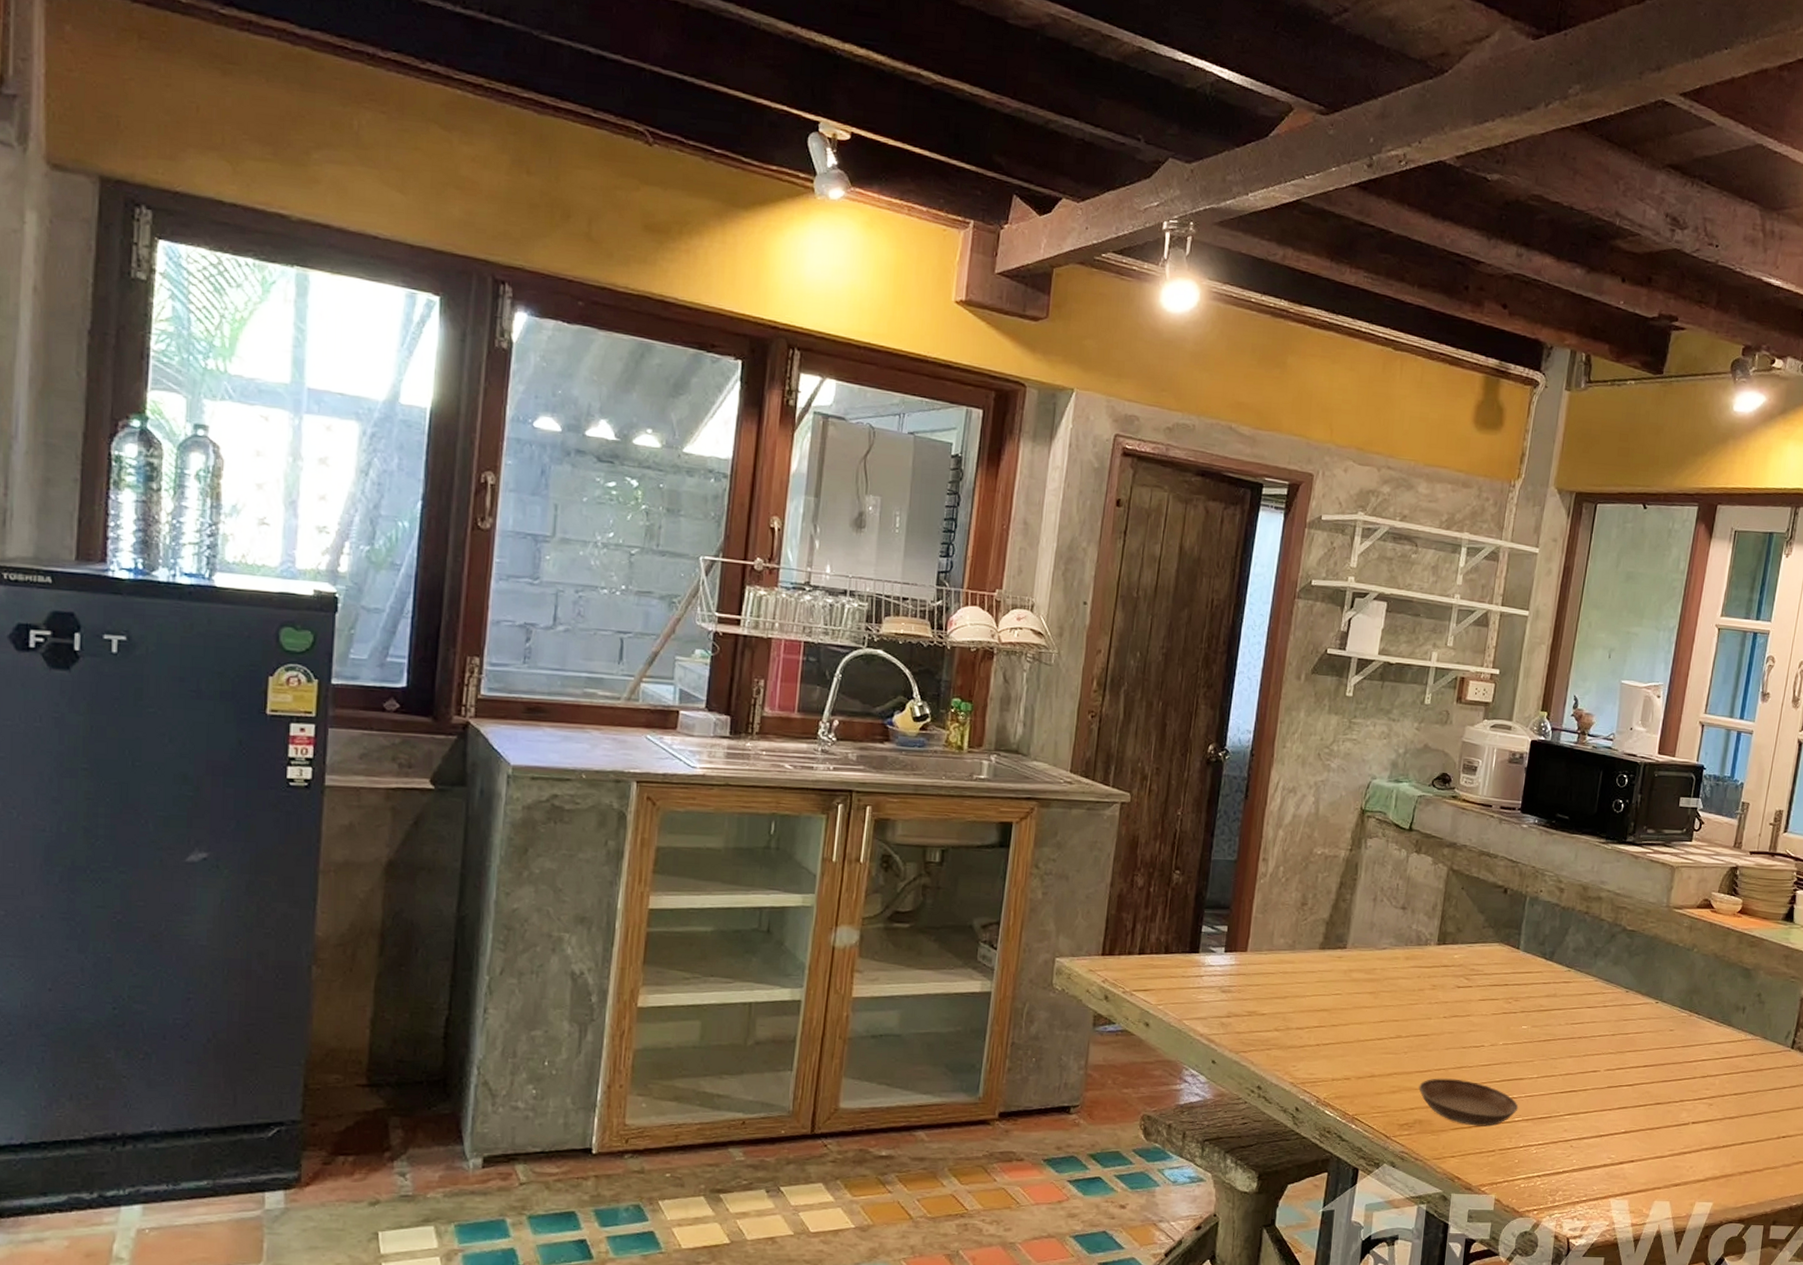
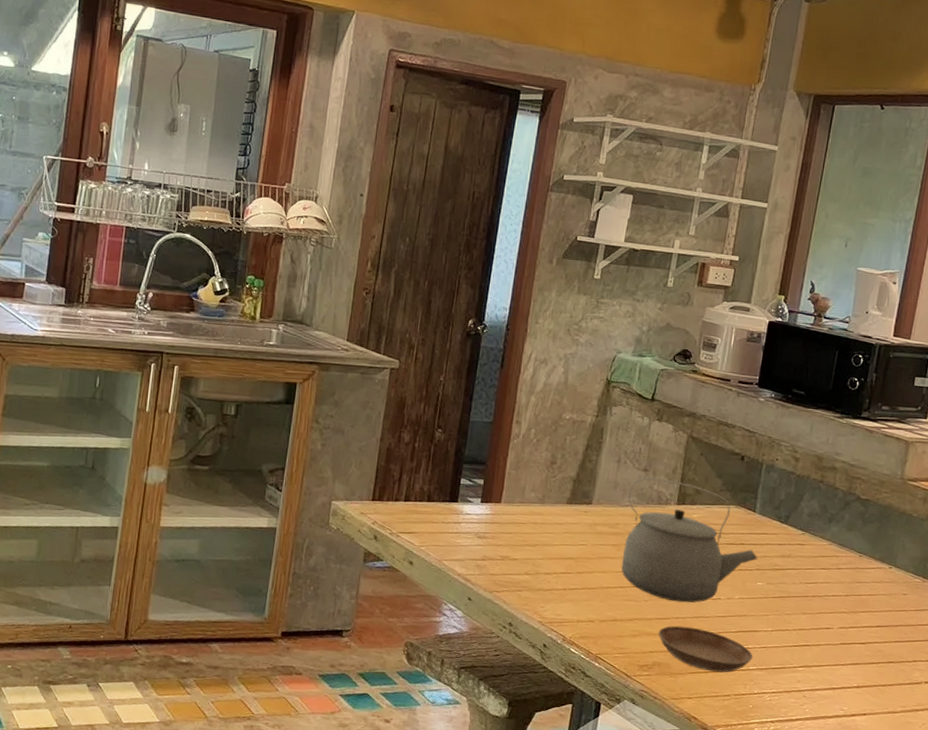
tea kettle: none [1378,916,1523,1053] -> present [621,477,758,603]

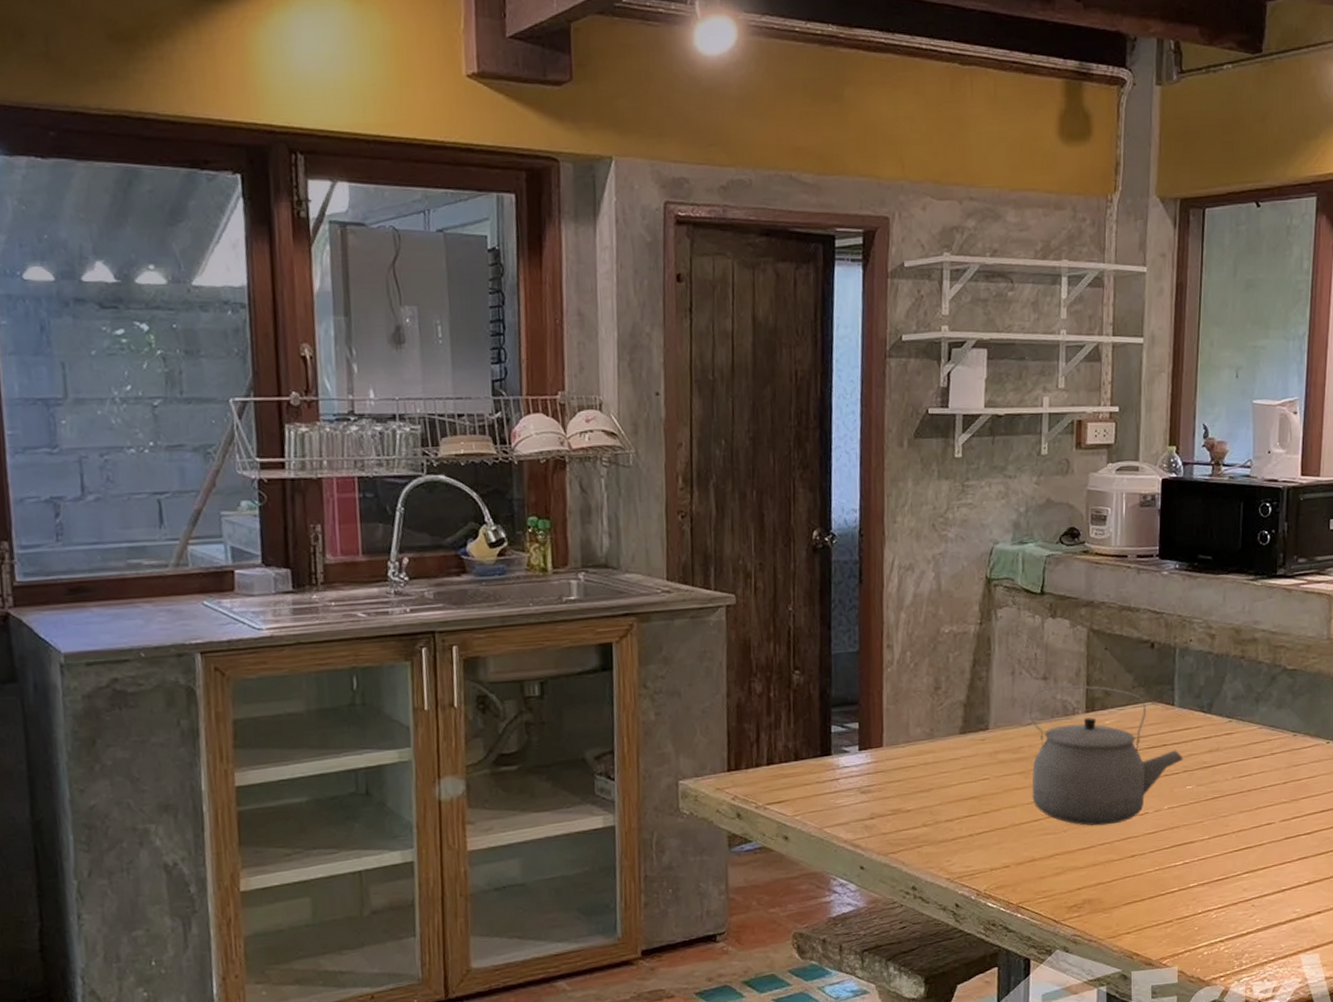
saucer: present [658,625,753,673] -> none [1084,851,1192,898]

